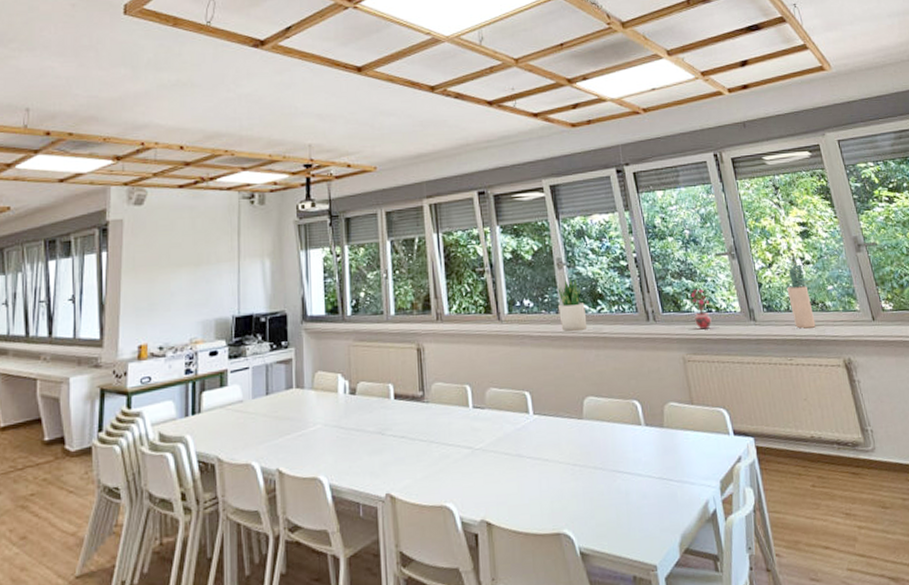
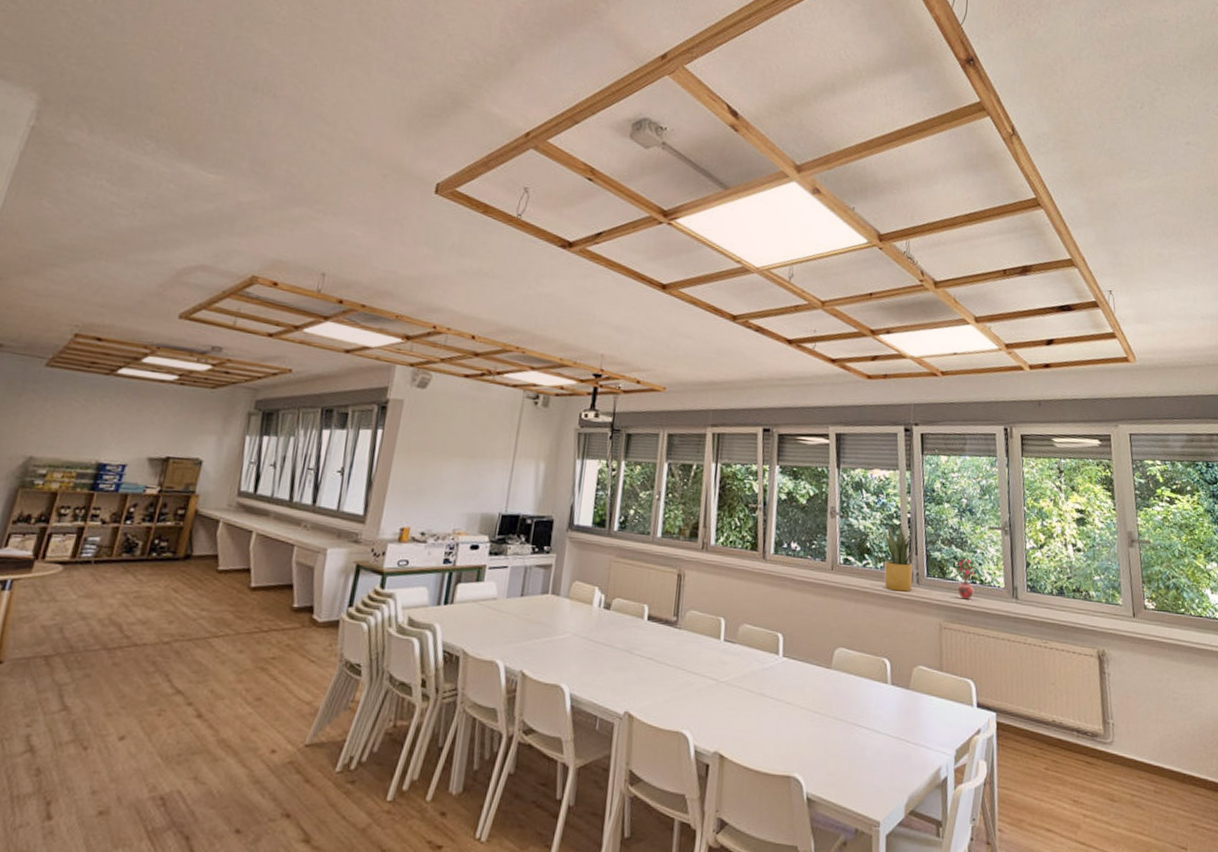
planter: present [557,277,588,333] -> none [824,528,851,583]
planter: none [611,264,650,332] -> present [882,524,917,592]
vase: present [786,258,816,329] -> none [1053,543,1077,615]

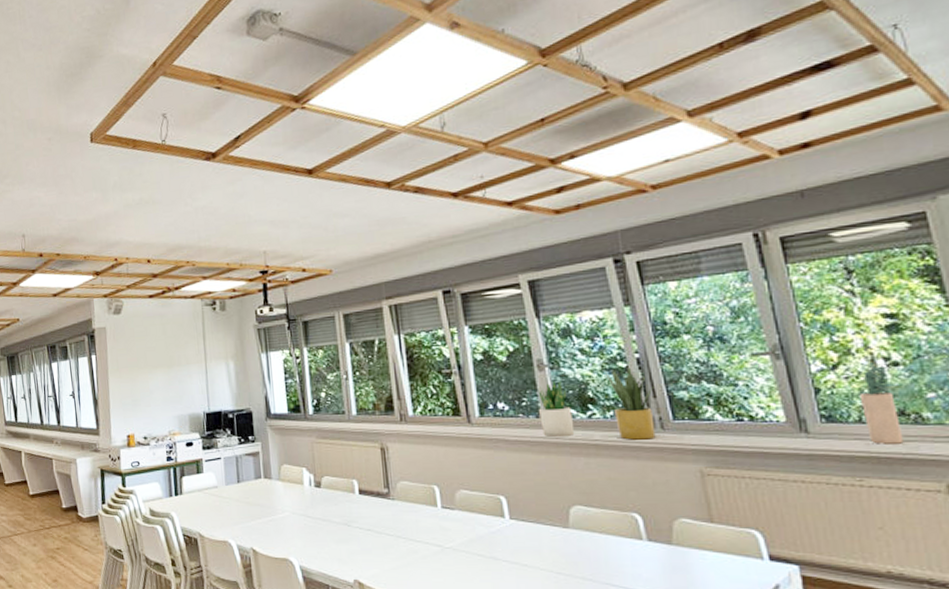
planter: none [824,528,851,583] -> present [538,380,575,438]
potted plant: present [954,559,976,600] -> none [710,394,742,440]
vase: none [1053,543,1077,615] -> present [859,358,904,444]

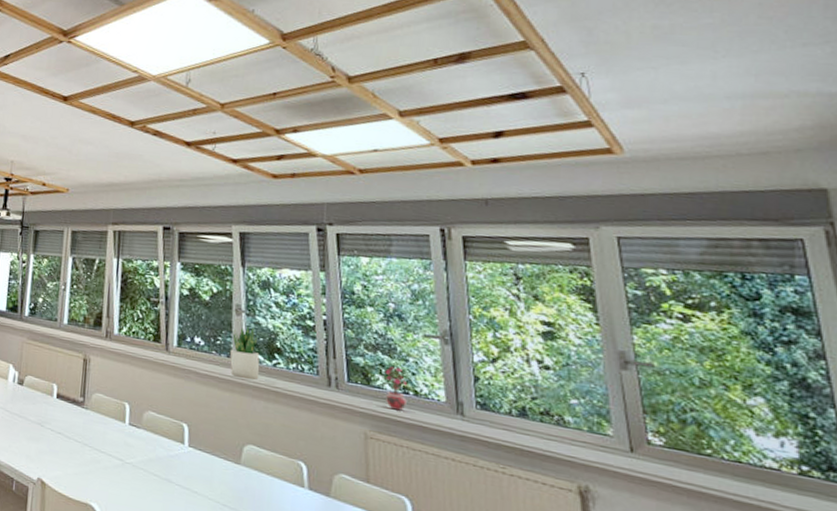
planter: present [605,366,656,440] -> none [294,325,335,396]
potted plant: none [710,394,742,440] -> present [381,366,408,411]
vase: present [859,358,904,444] -> none [512,358,546,441]

